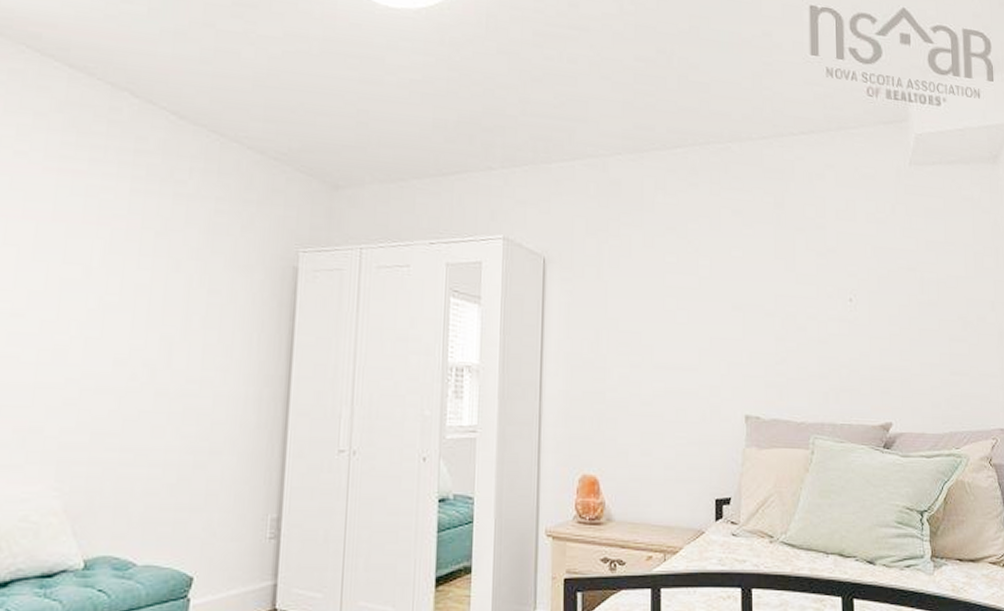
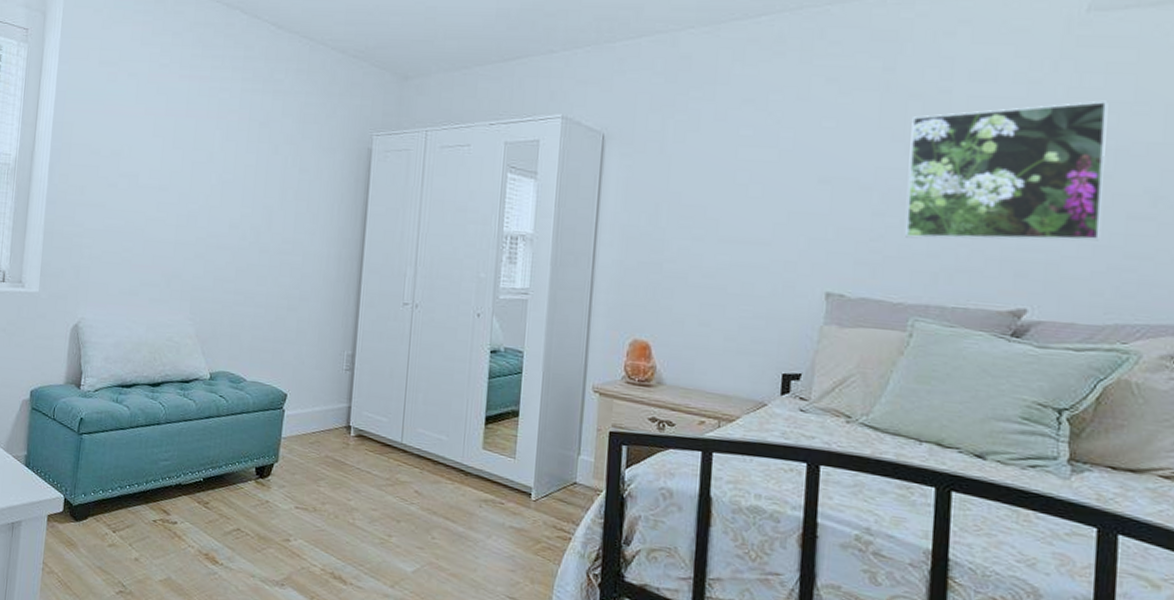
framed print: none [799,240,935,361] -> present [905,100,1108,241]

